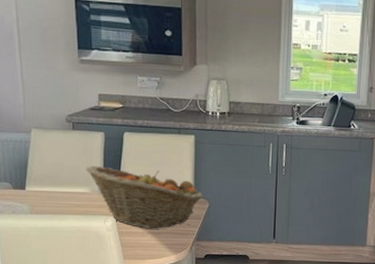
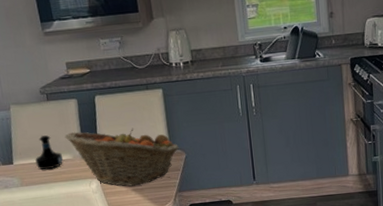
tequila bottle: none [50,165,81,201] -> present [35,135,64,170]

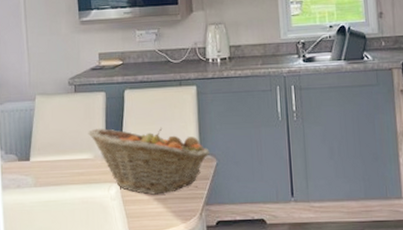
tequila bottle: present [35,135,64,170] -> none [54,130,84,170]

